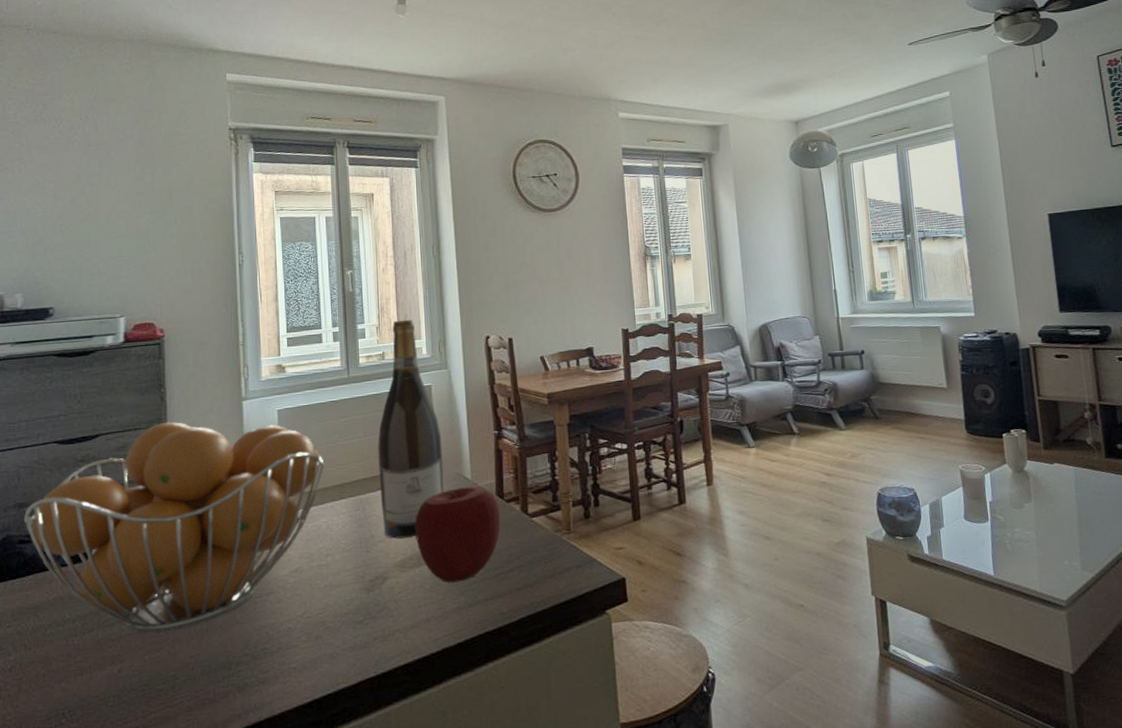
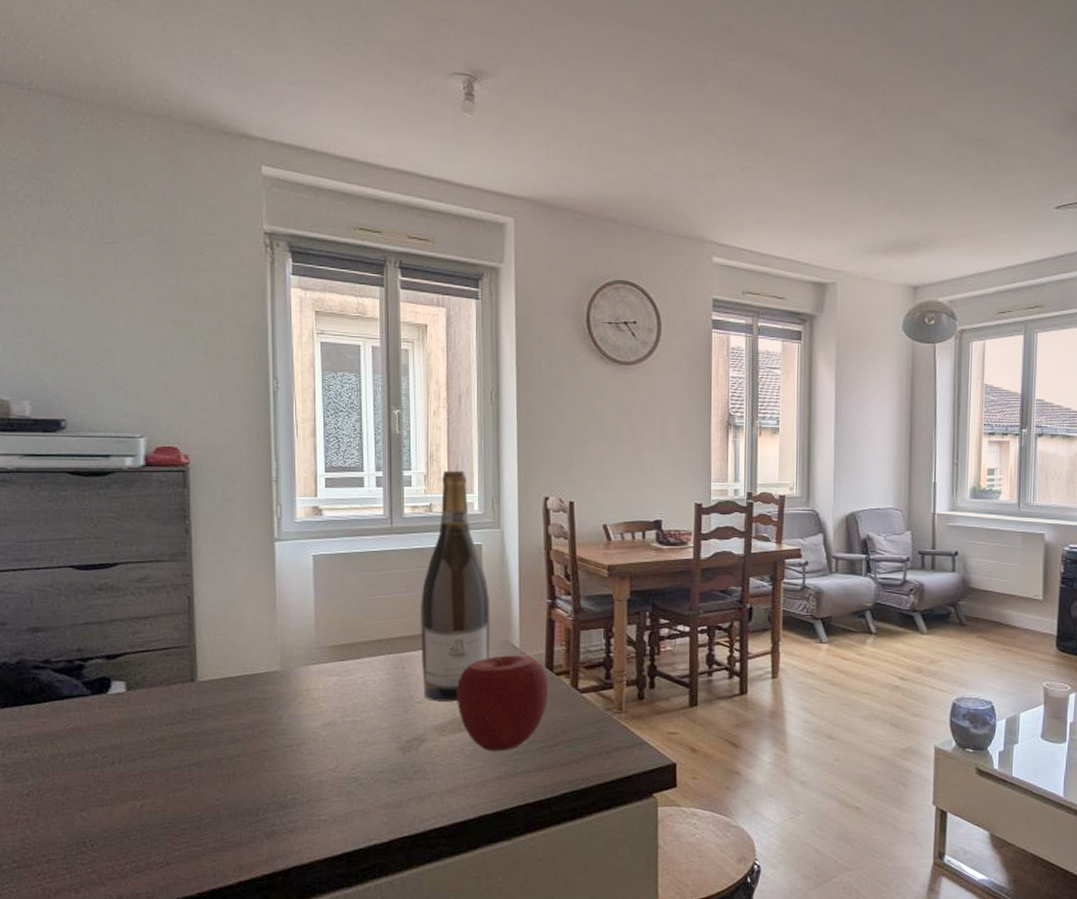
fruit basket: present [24,421,325,633] -> none [39,556,363,773]

